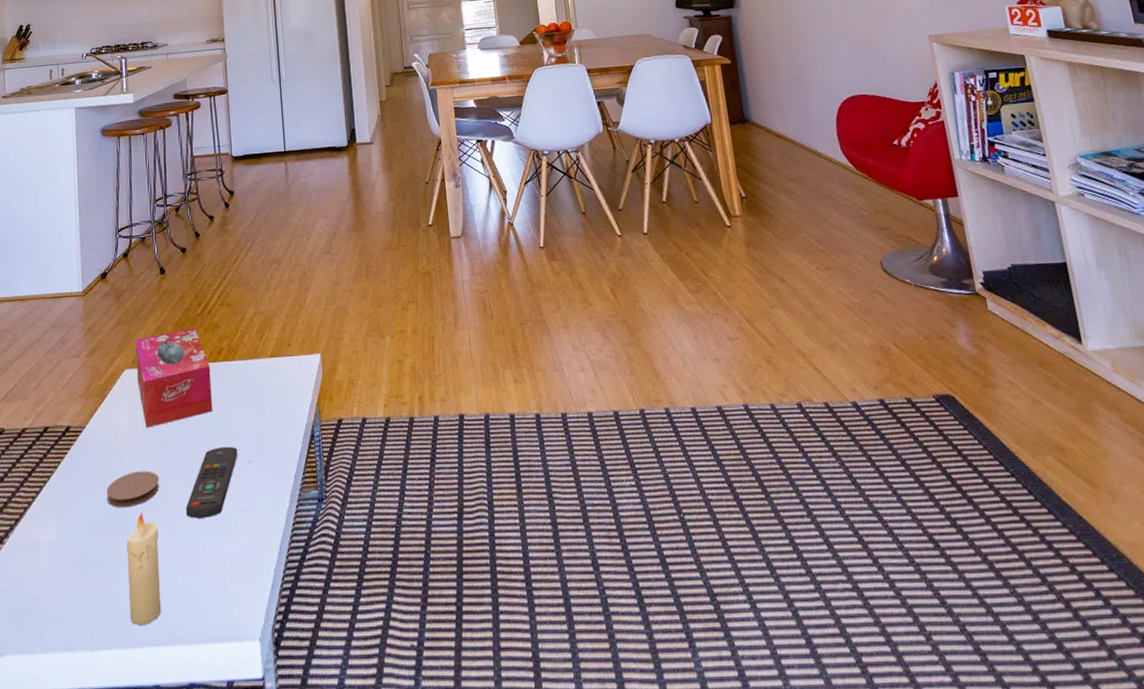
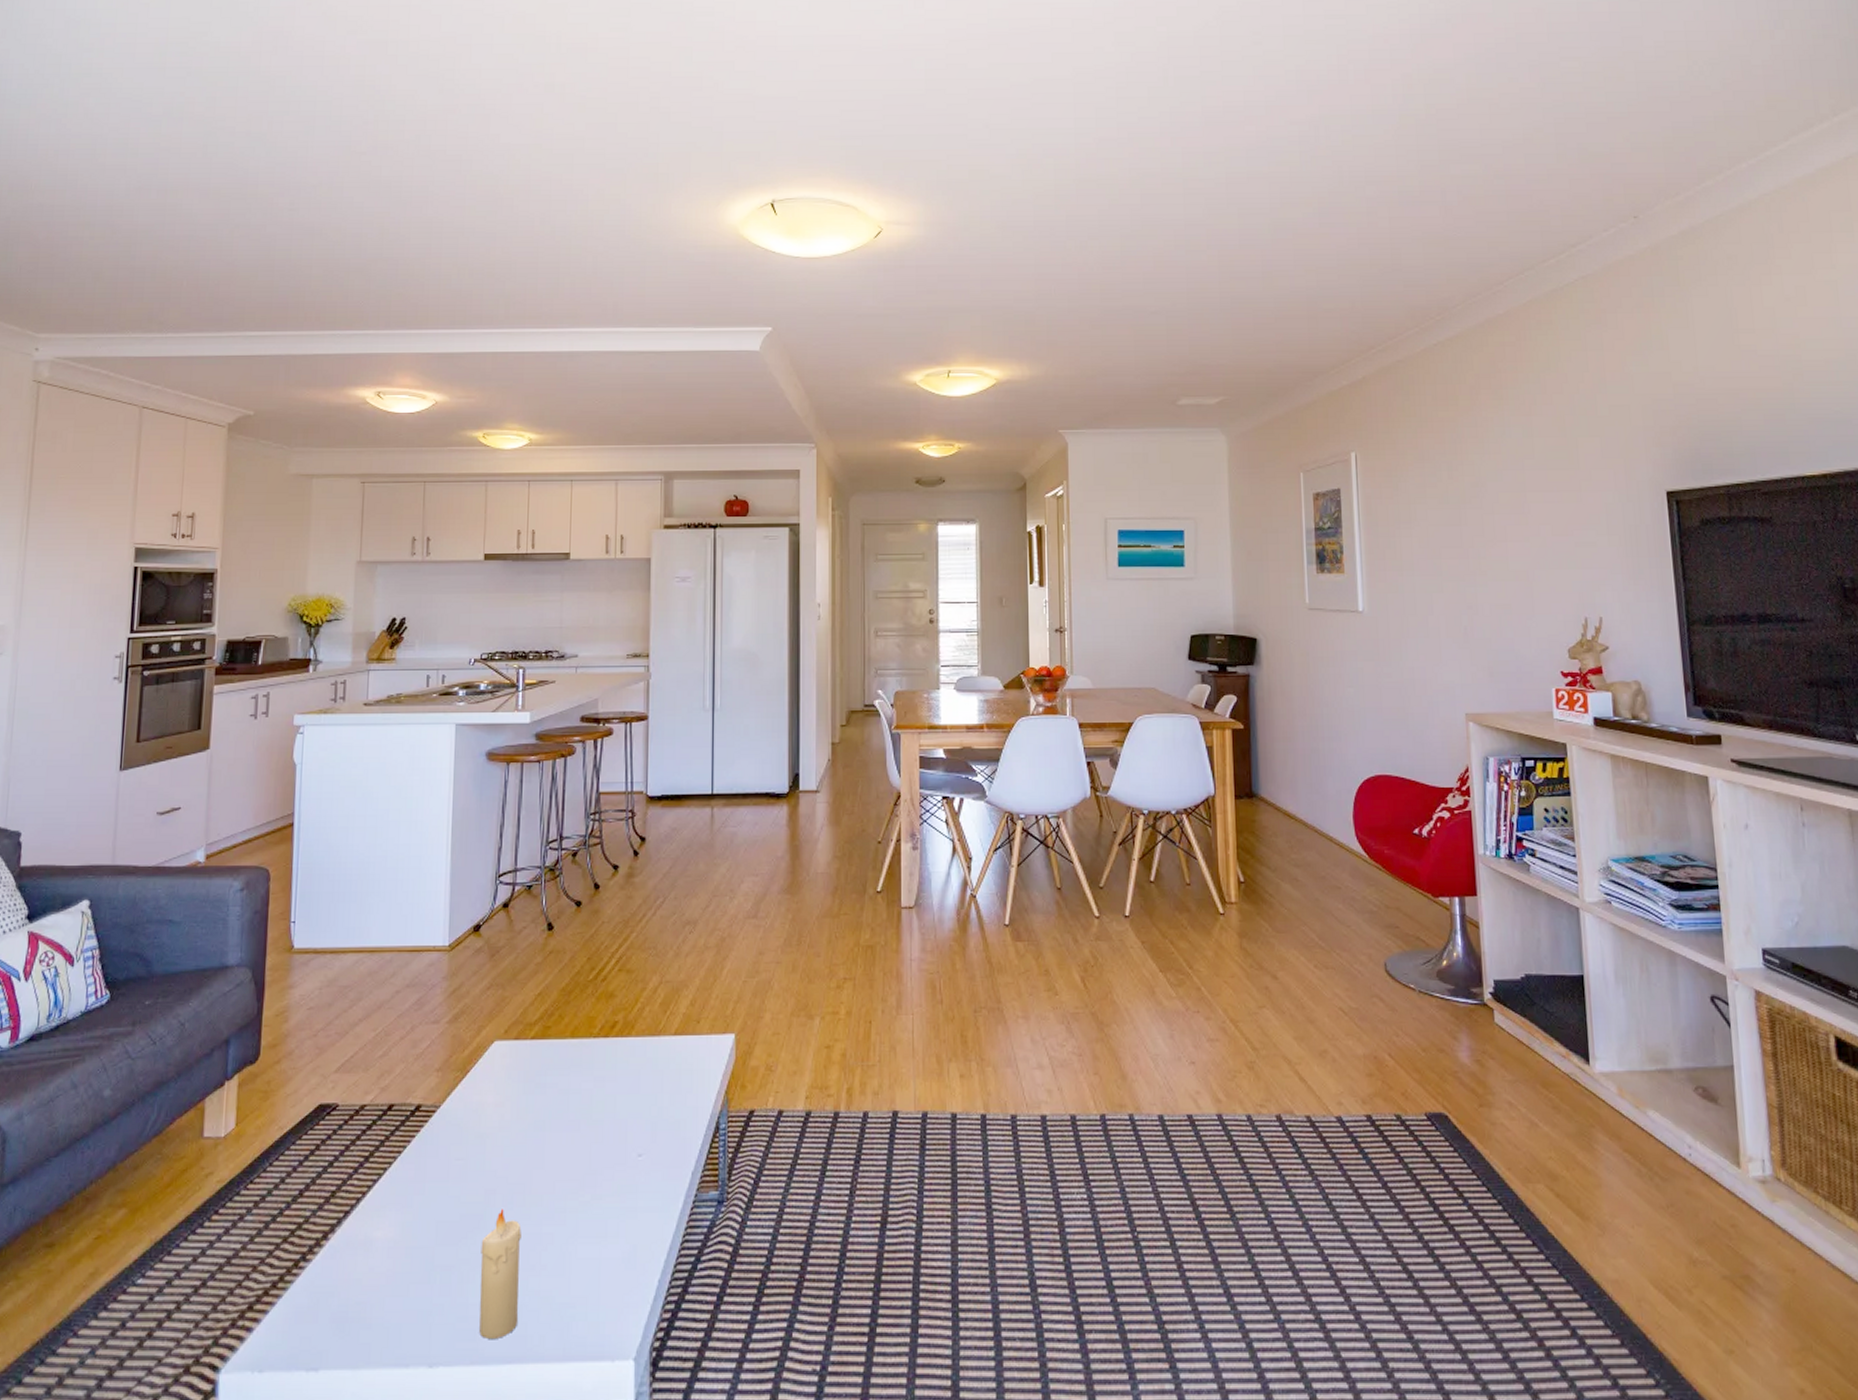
coaster: present [106,470,159,508] -> none [461,1160,526,1203]
tissue box: present [135,327,213,428] -> none [509,995,600,1111]
remote control: present [185,446,238,519] -> none [556,1136,626,1218]

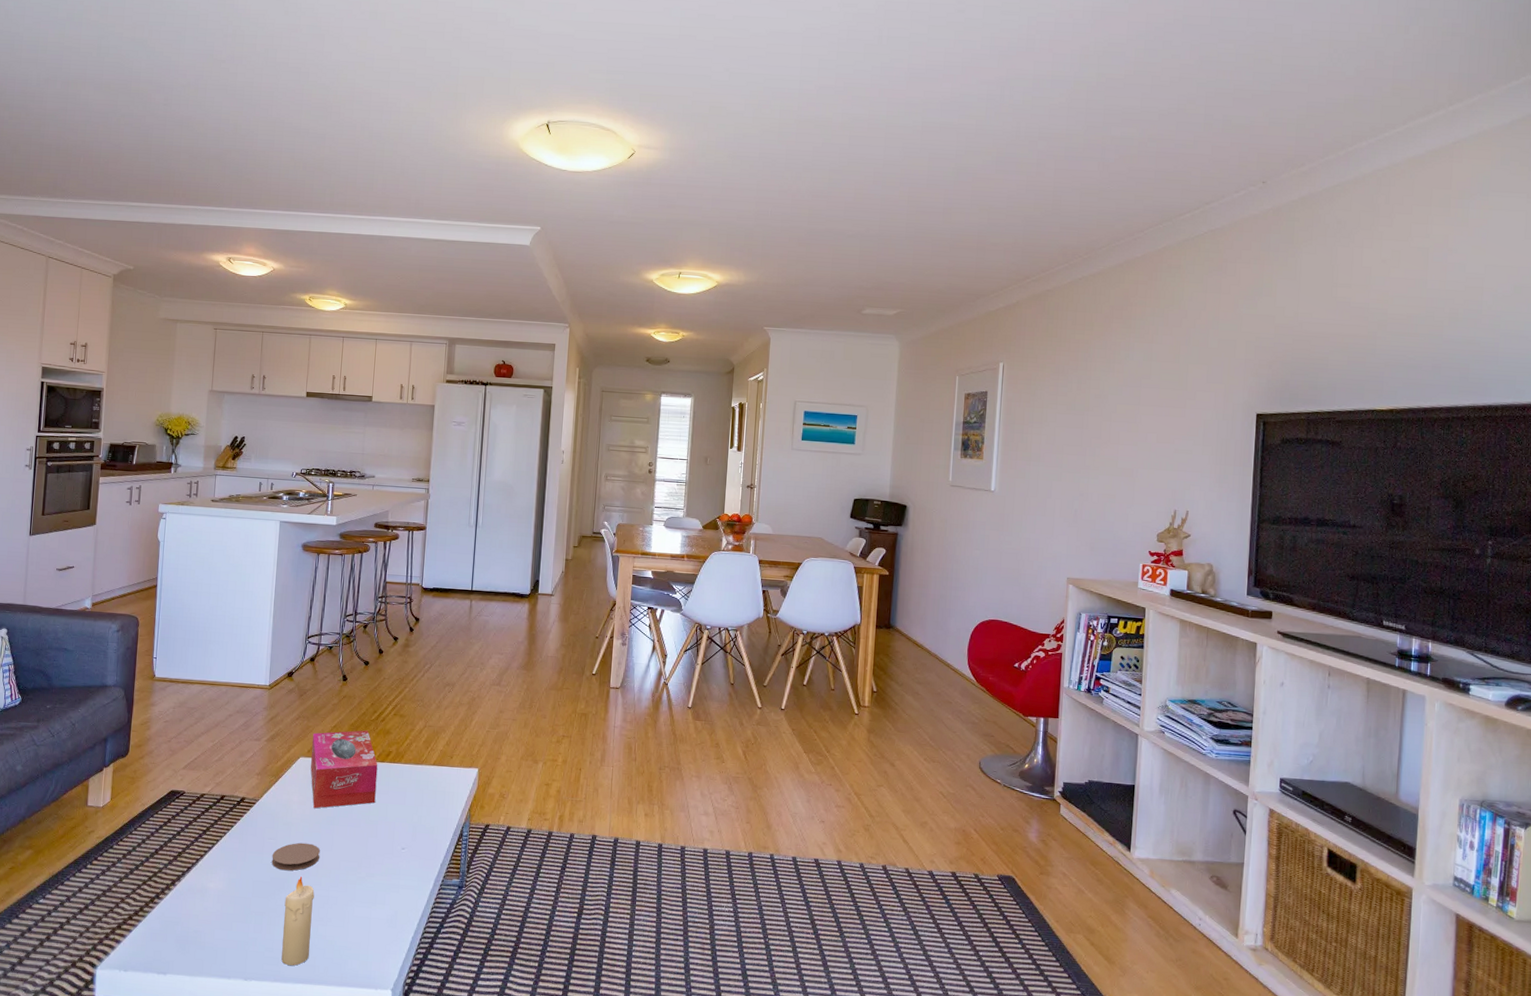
coaster: none [461,1160,526,1203] -> present [271,842,320,871]
tissue box: none [509,995,600,1111] -> present [310,730,378,809]

